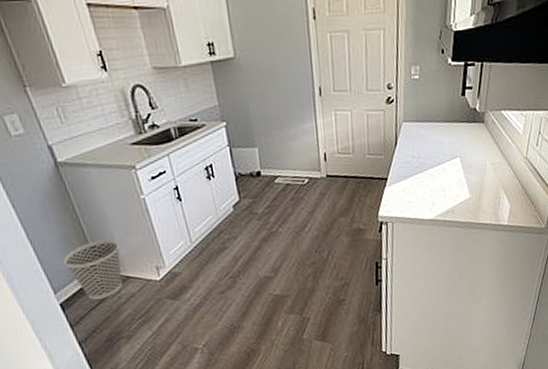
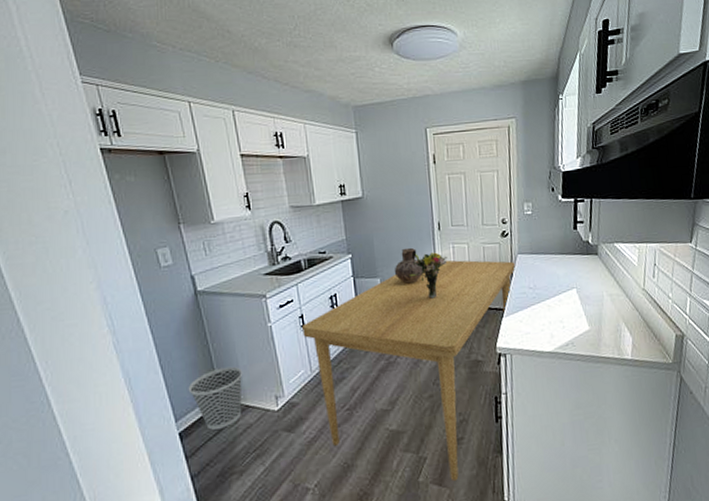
dining table: none [178,128,400,338] -> present [302,260,515,482]
ceramic jug: none [272,114,304,153] -> present [394,247,423,284]
bouquet: none [288,120,329,169] -> present [409,252,447,299]

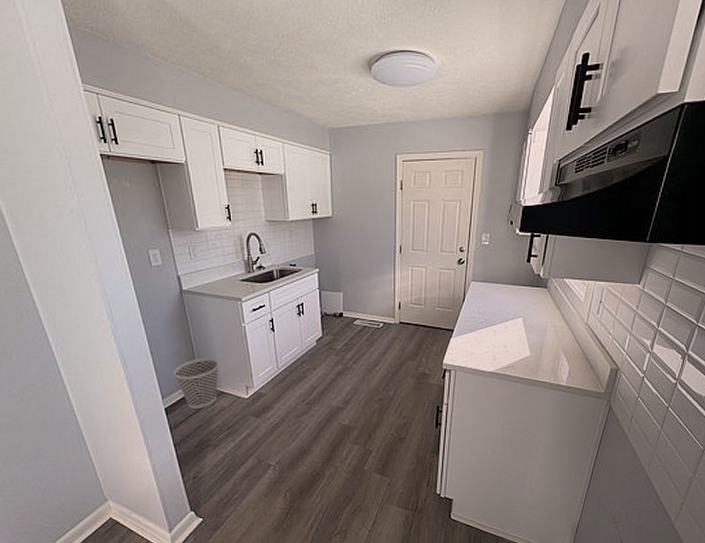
dining table: present [302,260,515,482] -> none [272,281,468,473]
ceramic jug: present [394,247,423,284] -> none [356,267,382,300]
bouquet: present [409,252,447,299] -> none [369,273,405,315]

